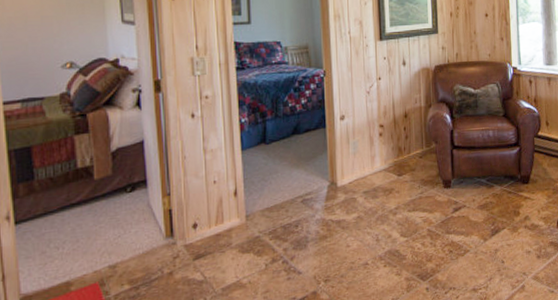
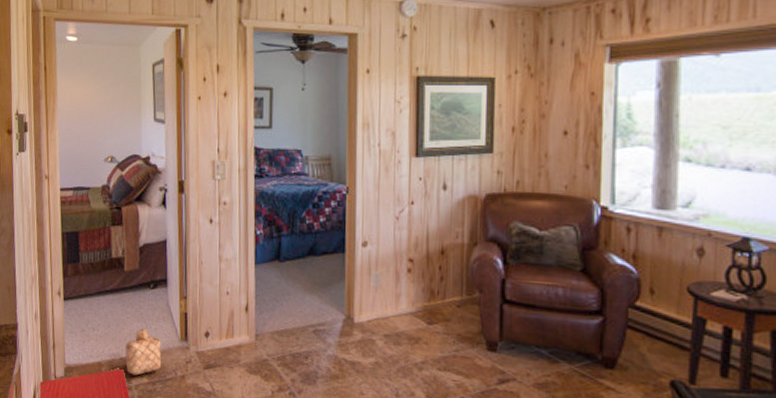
basket: none [99,233,145,286] -> present [125,328,162,376]

